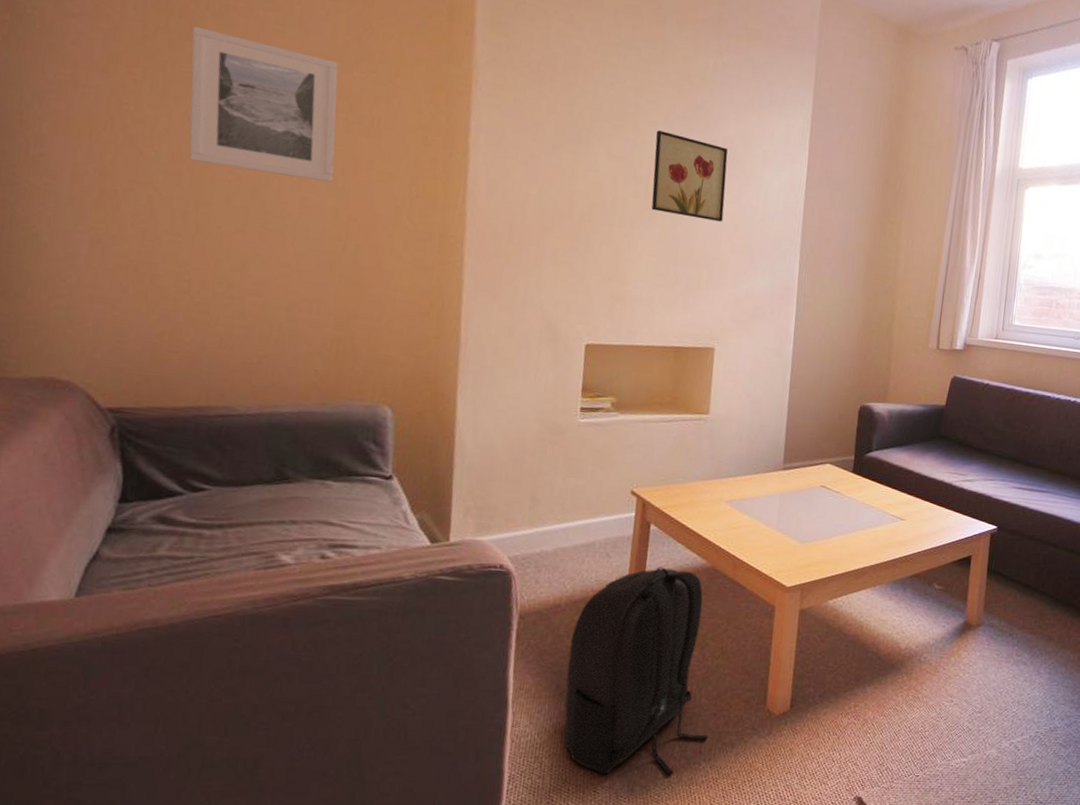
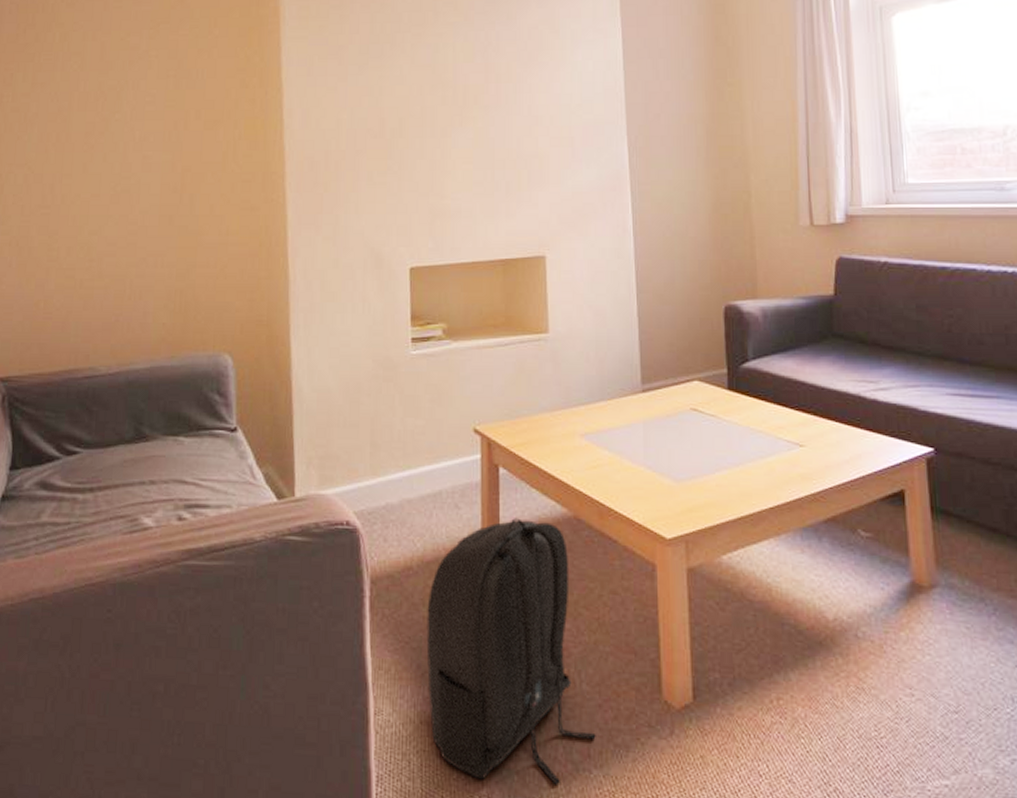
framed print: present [189,26,338,182] -> none [52,17,169,139]
wall art: present [651,130,728,222] -> none [457,30,537,116]

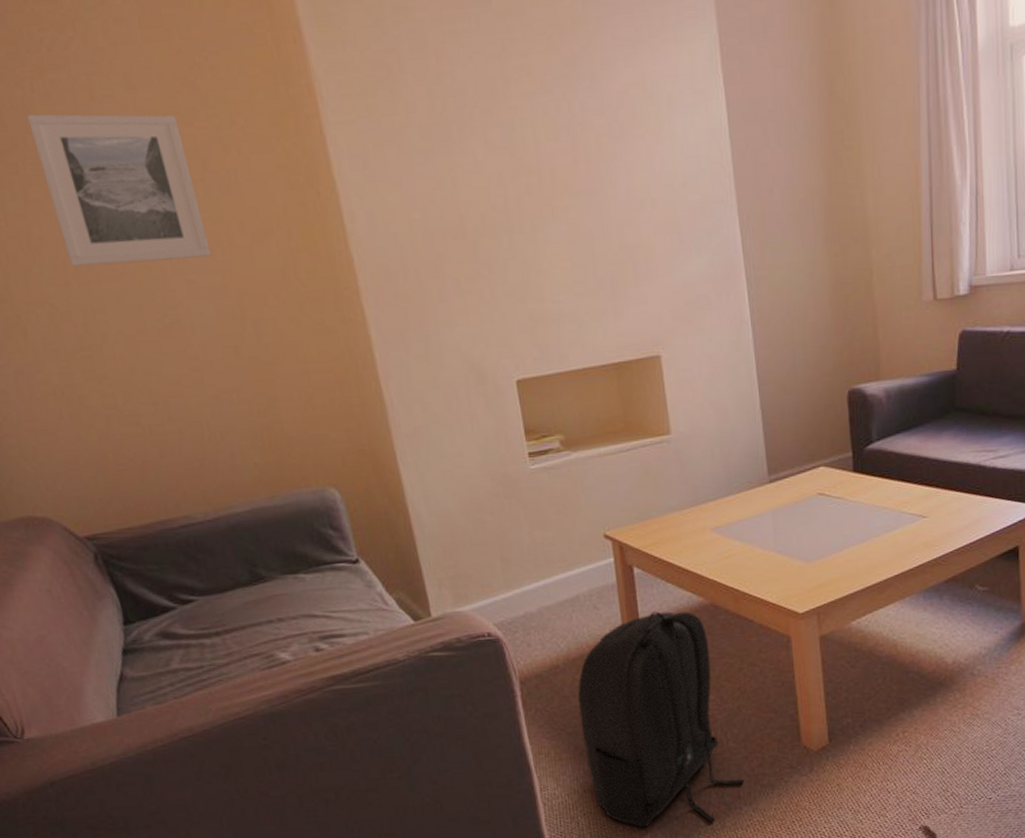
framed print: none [52,17,169,139] -> present [27,114,211,266]

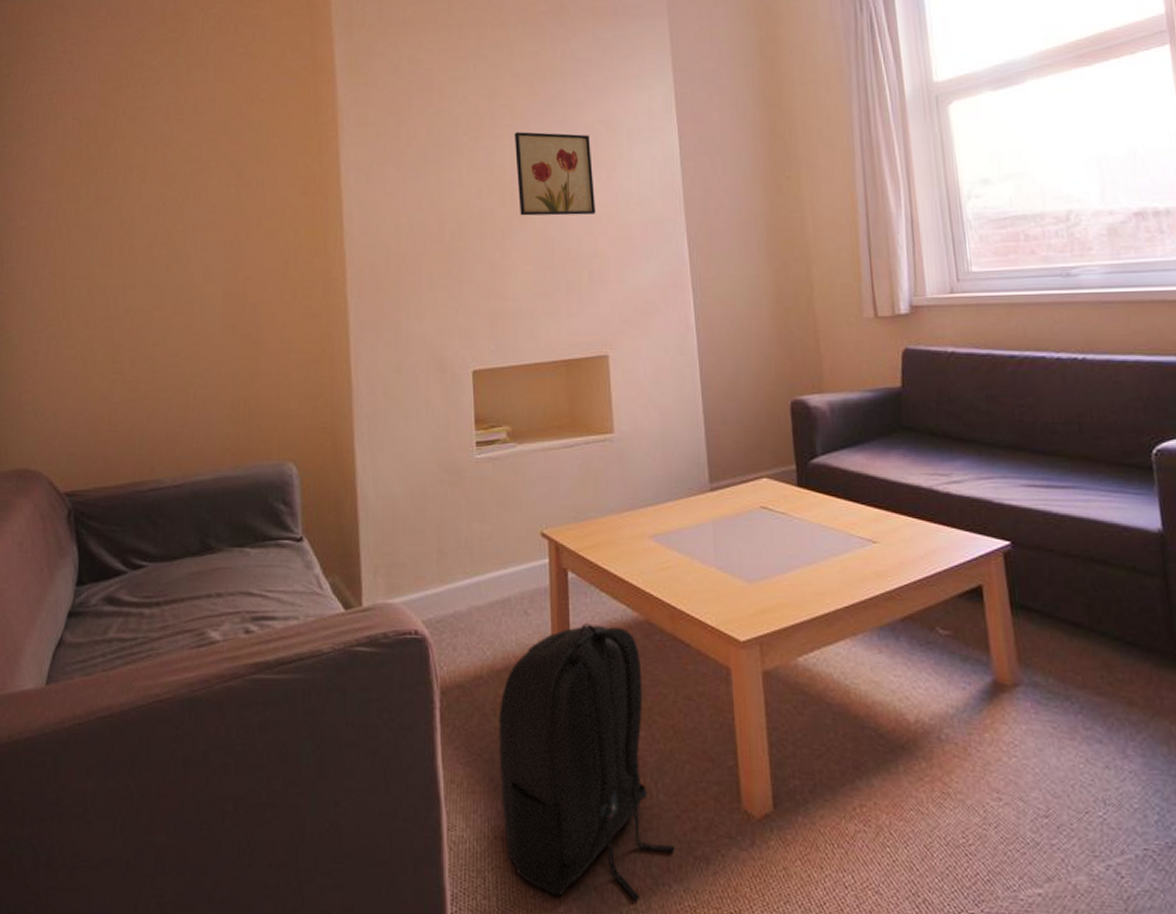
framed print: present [27,114,211,266] -> none [114,131,230,251]
wall art: none [534,100,637,205] -> present [514,132,596,216]

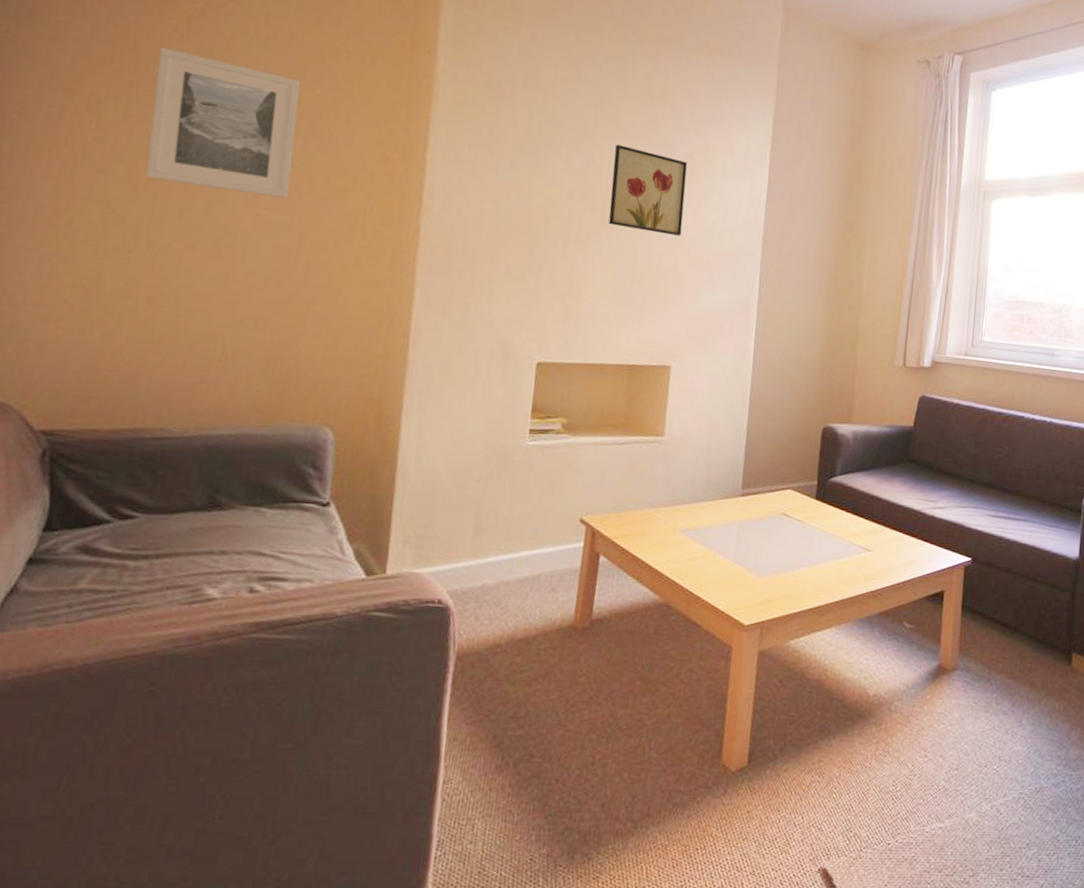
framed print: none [114,131,230,251] -> present [145,47,300,198]
backpack: present [498,623,675,901] -> none [499,602,657,842]

